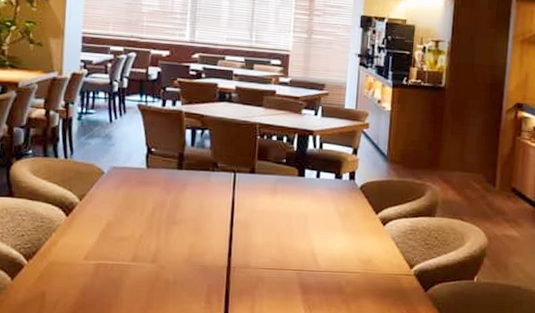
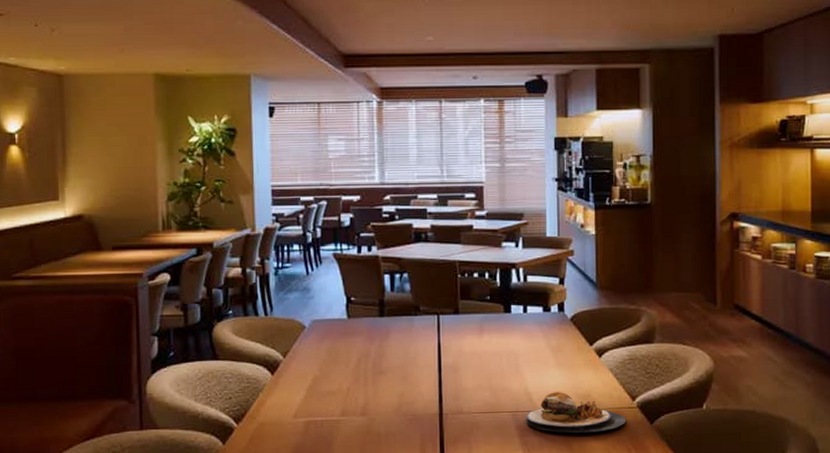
plate: none [309,255,403,296] -> present [526,392,627,433]

